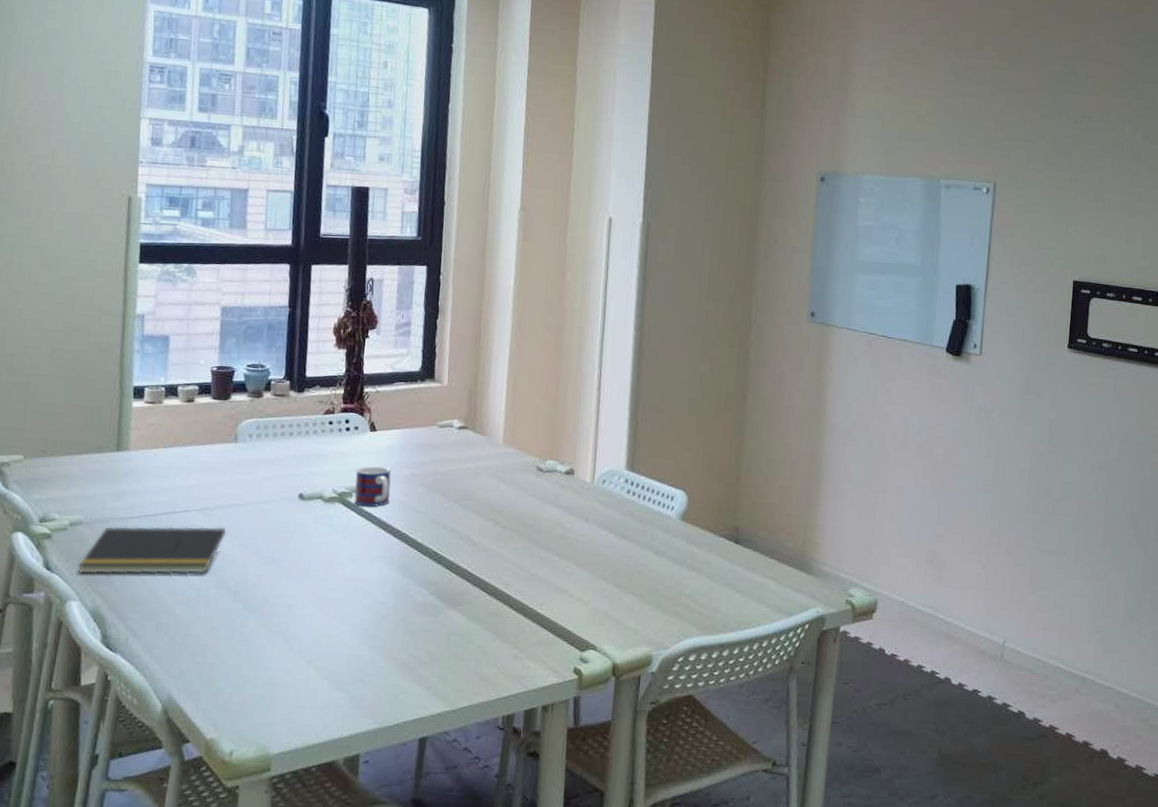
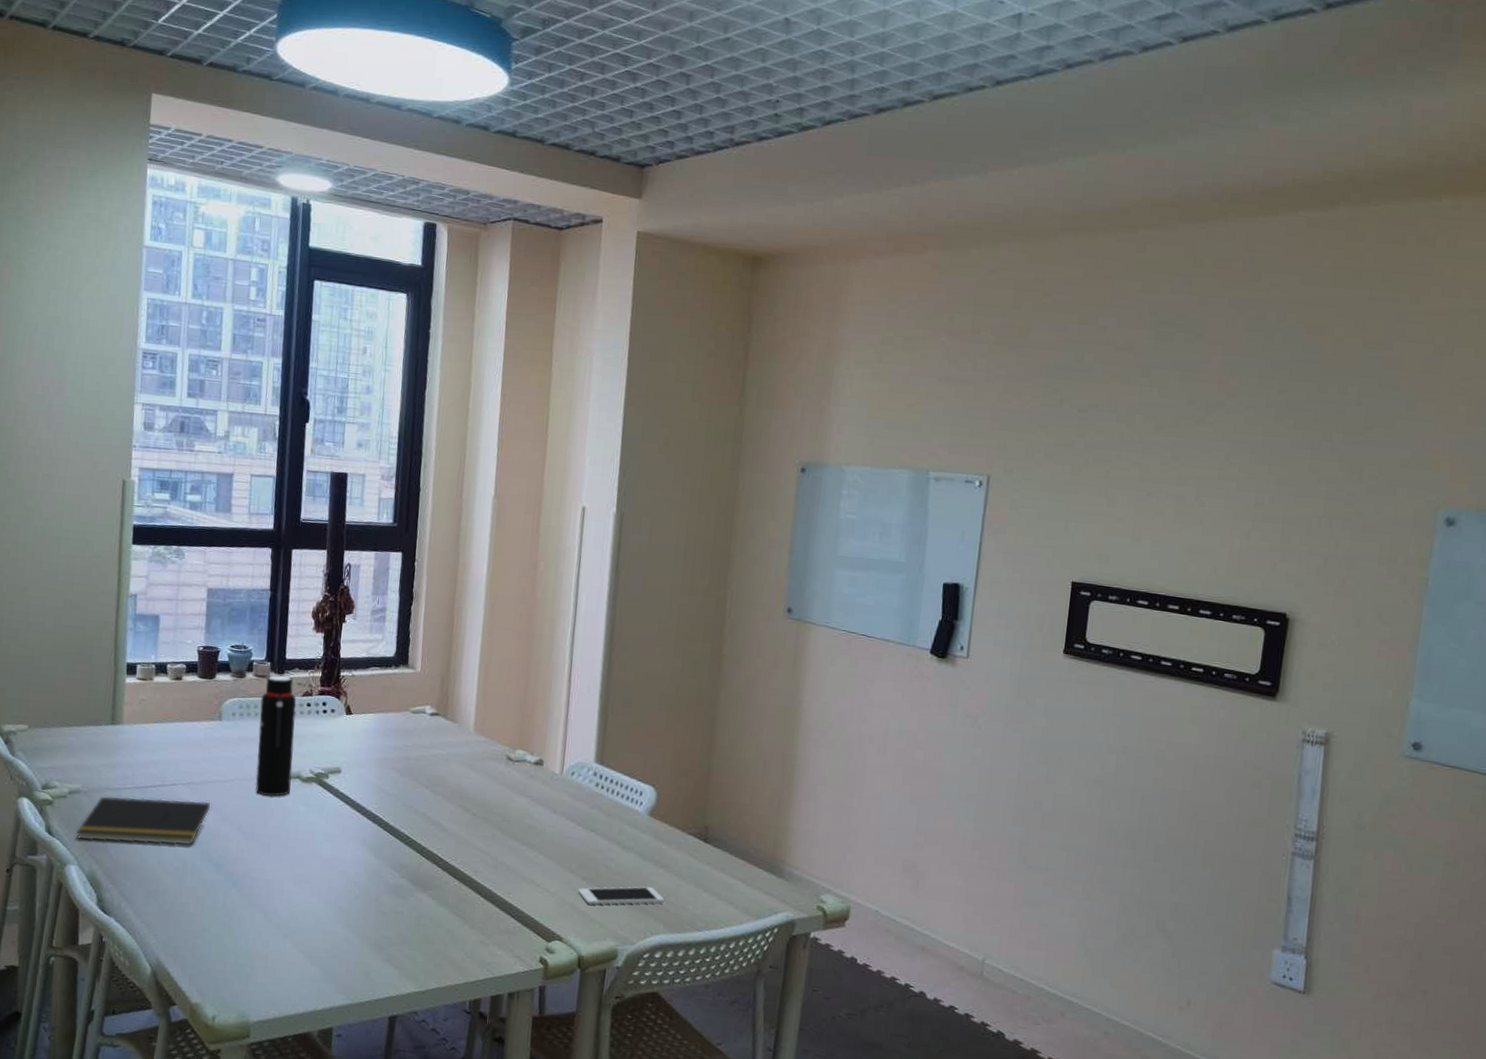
water bottle: none [274,393,318,519] -> present [255,675,296,797]
mug: present [354,466,391,507] -> none [330,748,366,789]
cell phone: none [611,590,698,612] -> present [578,886,665,905]

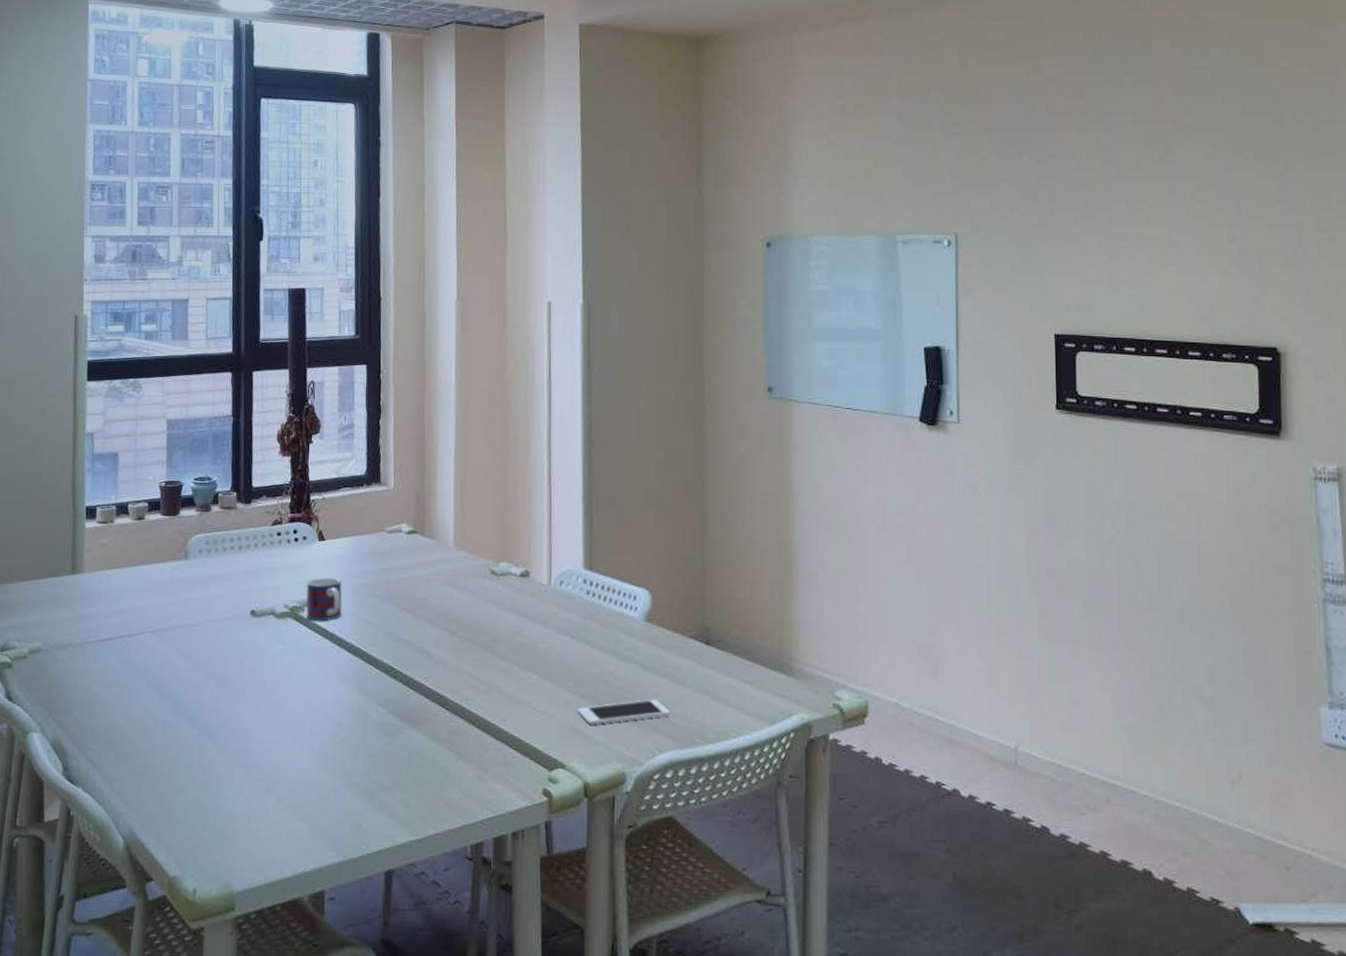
notepad: present [76,795,211,846] -> none [38,648,181,704]
water bottle: present [255,675,296,797] -> none [227,505,266,638]
mug: none [330,748,366,789] -> present [305,577,342,621]

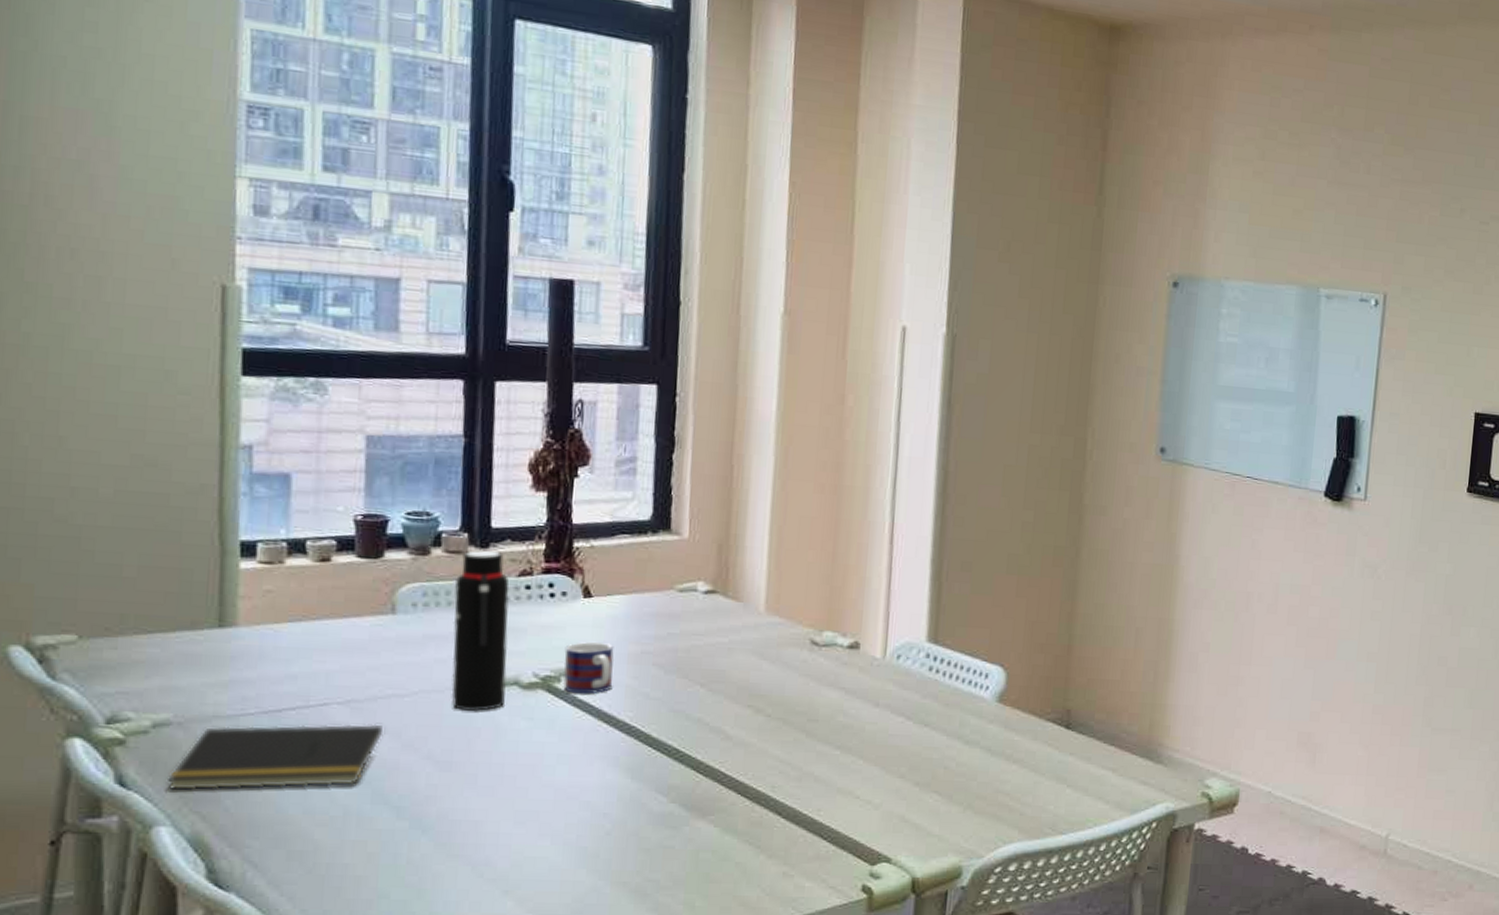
notepad: none [38,648,181,704] -> present [167,723,384,791]
water bottle: none [227,505,266,638] -> present [451,549,509,712]
cell phone: present [577,699,670,725] -> none [909,786,1019,815]

